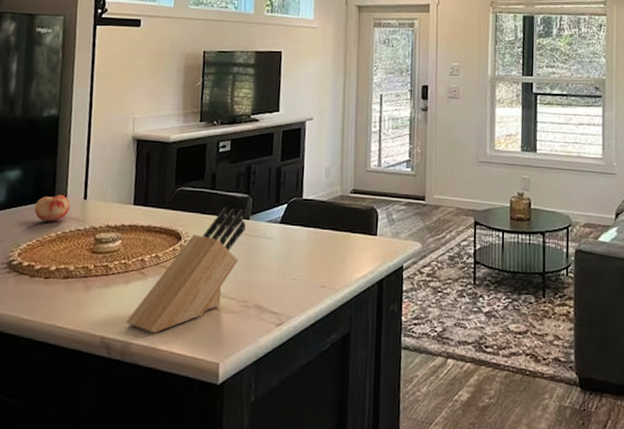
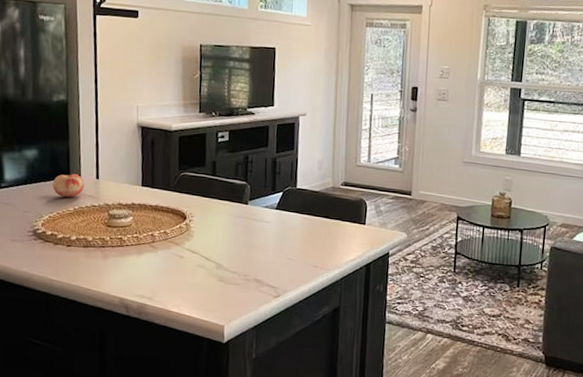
knife block: present [125,207,246,334] -> none [140,192,245,298]

